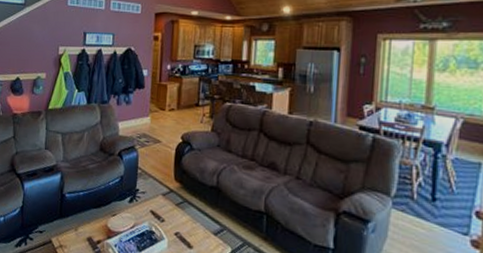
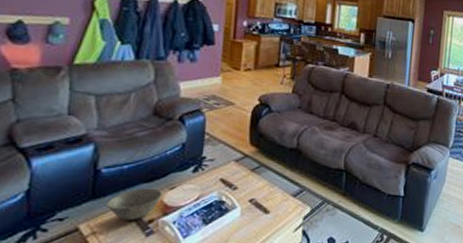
bowl: none [69,212,107,239] -> present [107,188,162,220]

